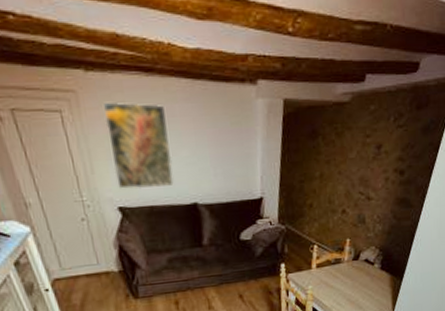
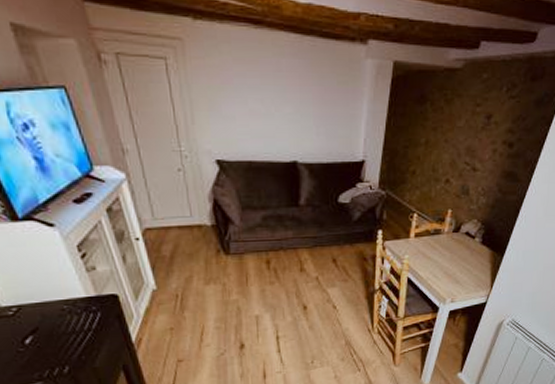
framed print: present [103,101,174,189] -> none [209,52,275,143]

